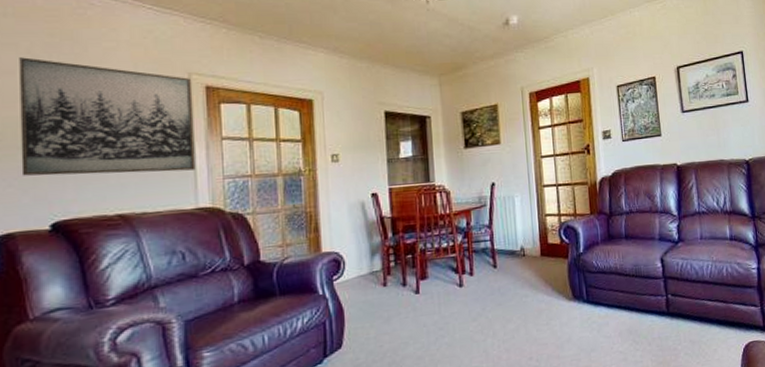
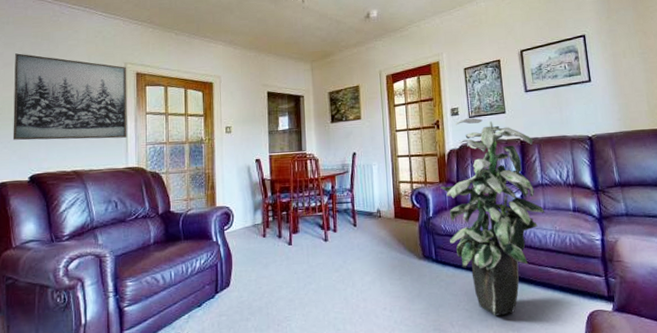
indoor plant: none [591,141,702,357] -> present [440,118,545,316]

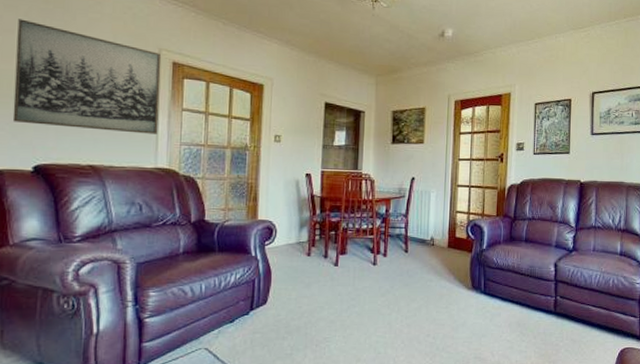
indoor plant: present [440,118,545,316] -> none [496,154,594,348]

